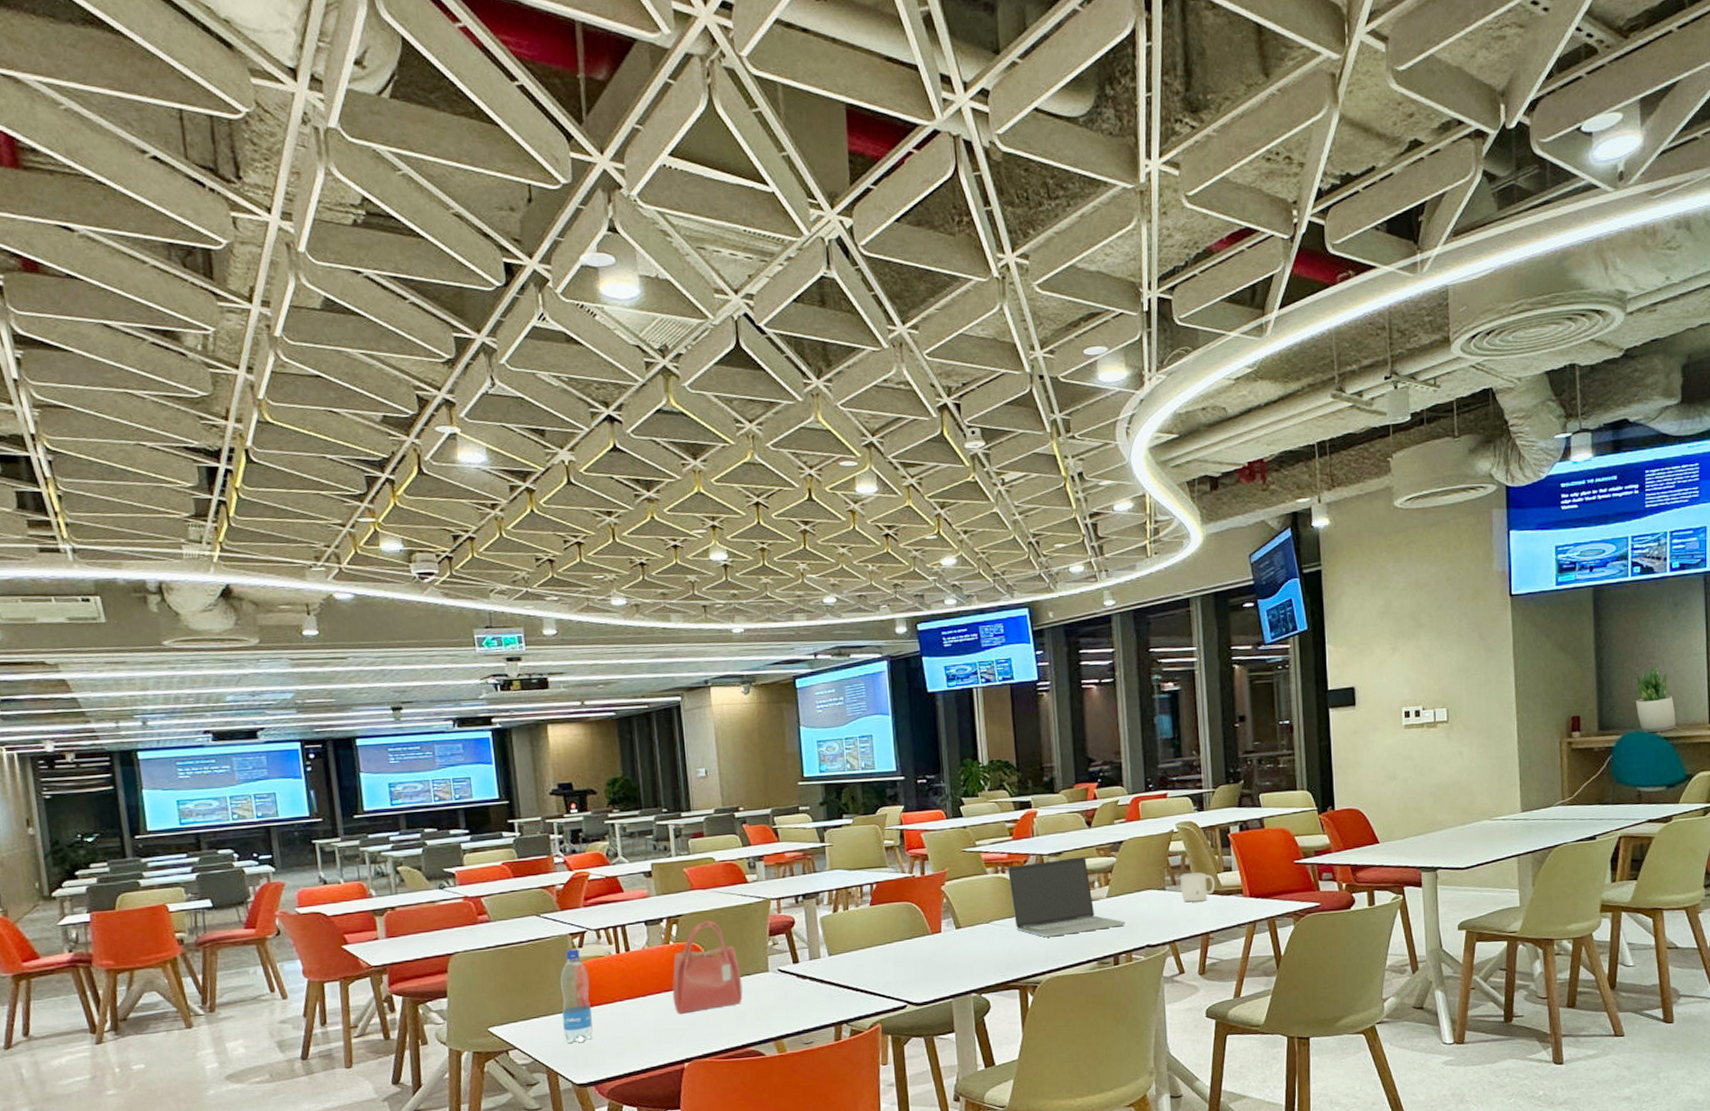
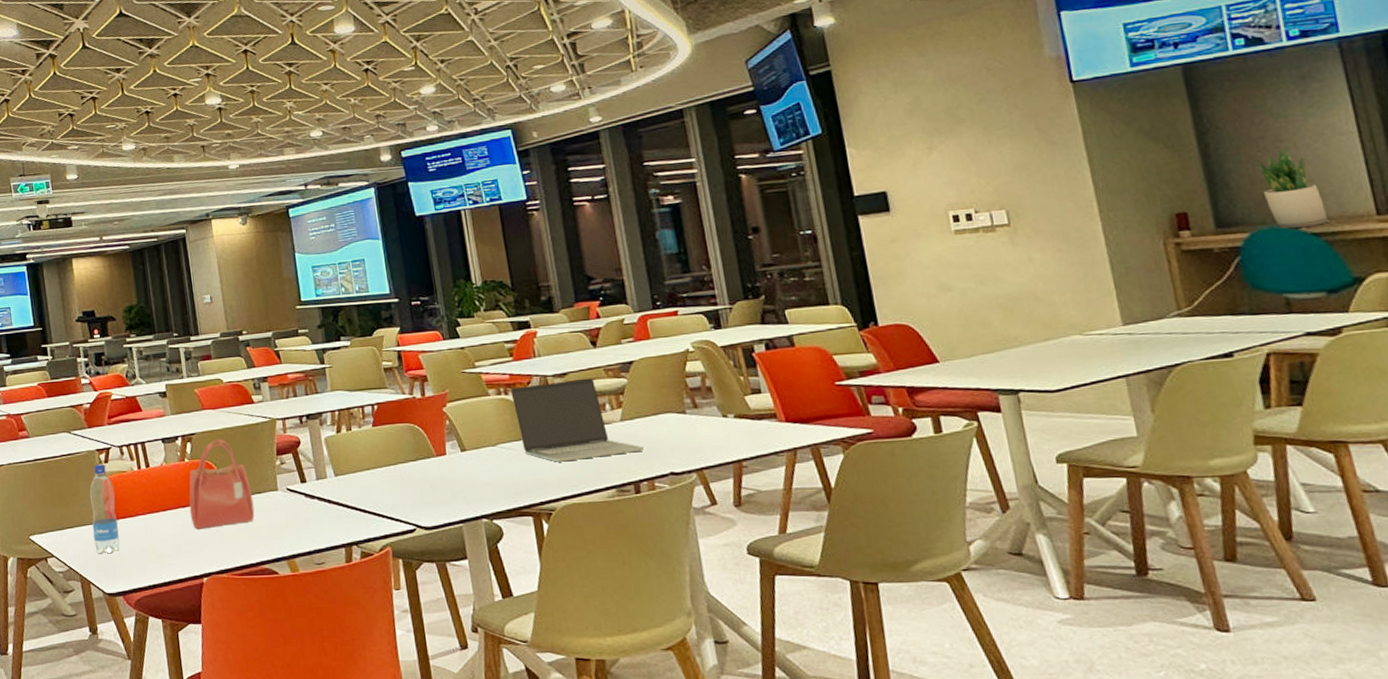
mug: present [1180,872,1216,902] -> none [701,394,744,427]

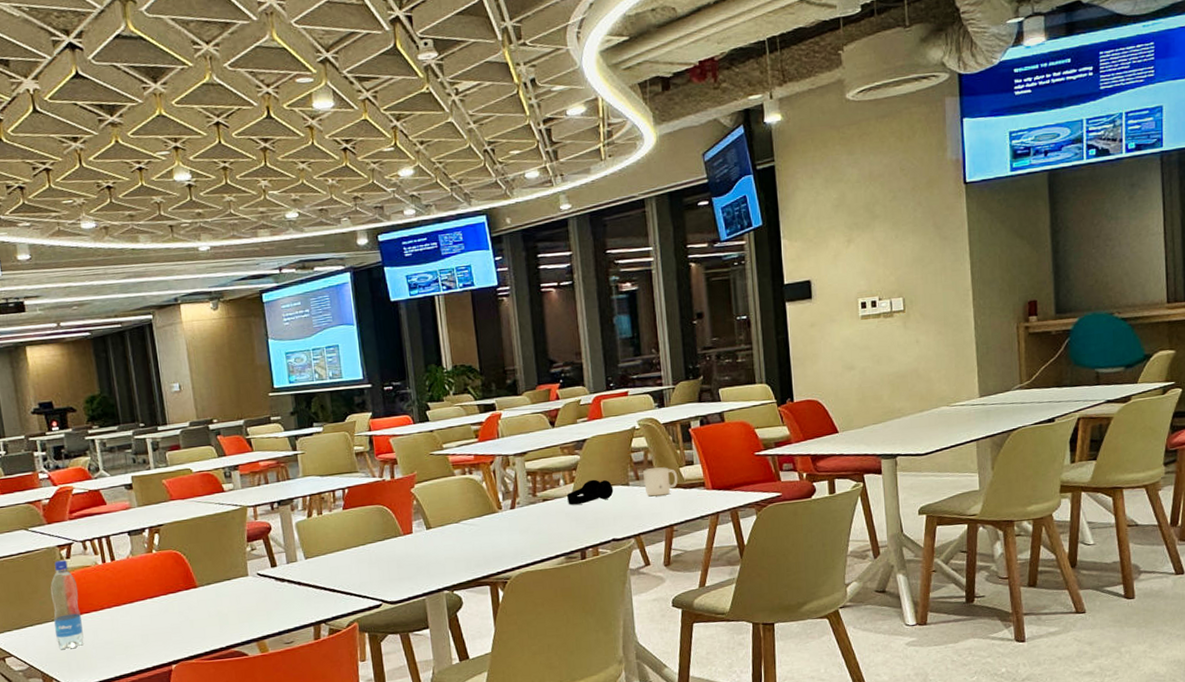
handbag: present [189,439,255,530] -> none [157,528,225,619]
laptop: present [510,378,645,462] -> none [475,456,592,535]
headphones: none [614,405,668,433] -> present [566,479,614,505]
mug: none [701,394,744,427] -> present [643,467,678,497]
planter: present [1257,149,1328,229] -> none [1091,247,1133,315]

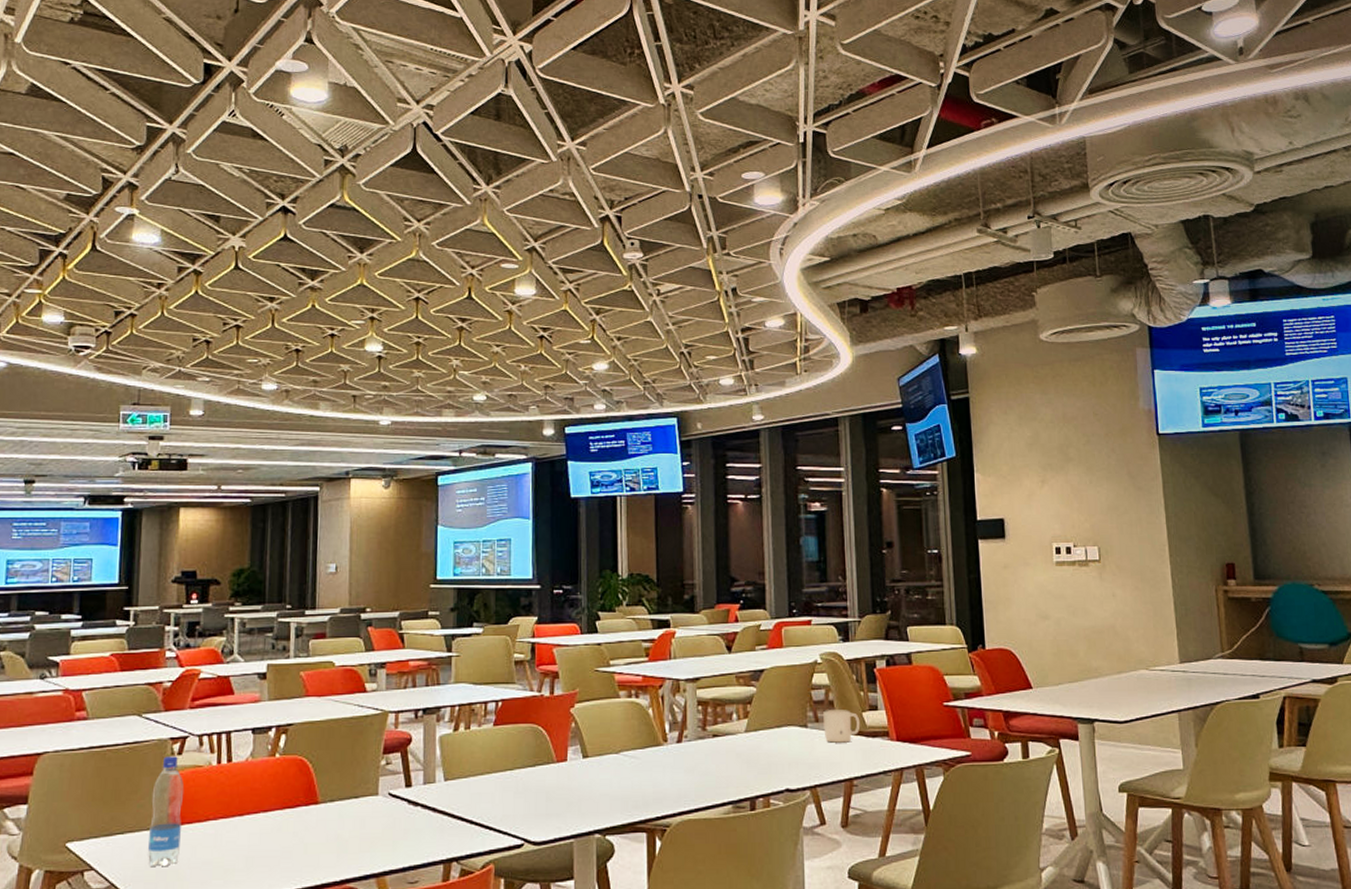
headphones: present [566,479,614,505] -> none [738,716,790,745]

